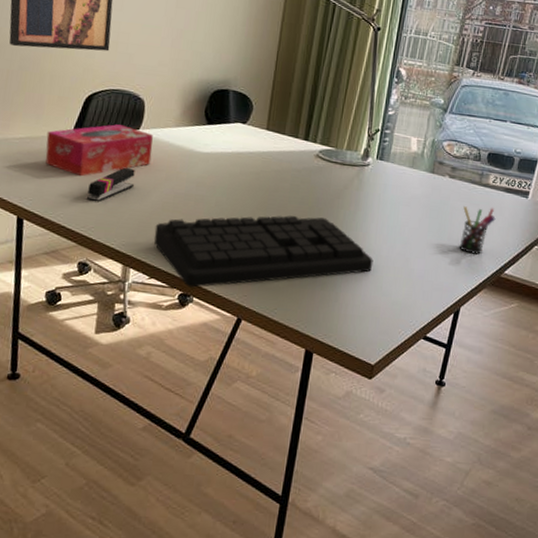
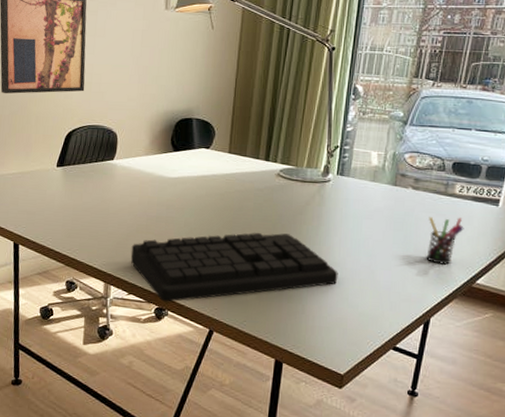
tissue box: present [45,124,153,177] -> none [35,156,126,205]
stapler: present [87,167,135,203] -> none [71,194,112,227]

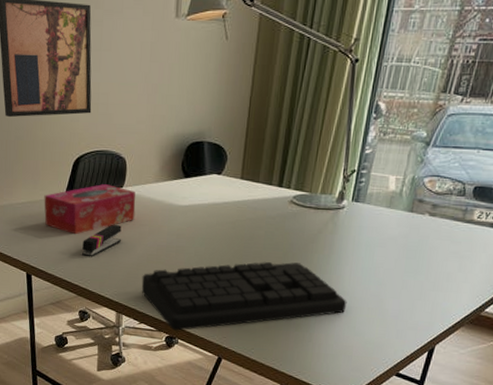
tissue box: none [35,156,126,205] -> present [44,184,136,235]
stapler: none [71,194,112,227] -> present [82,224,122,257]
pen holder: present [426,217,464,265] -> none [437,244,479,293]

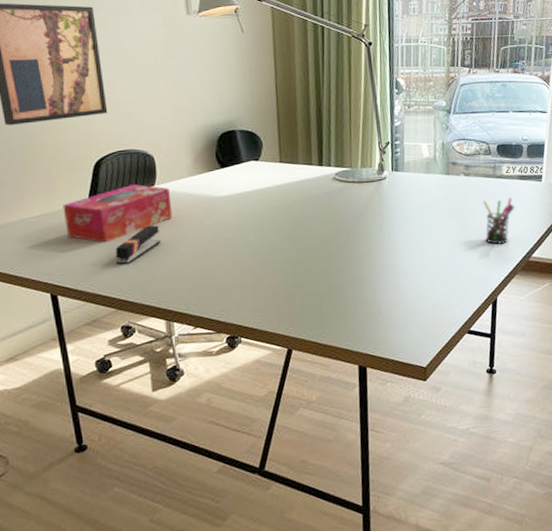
keyboard: present [141,262,347,331] -> none [190,237,408,329]
pen holder: none [437,244,479,293] -> present [483,197,515,245]

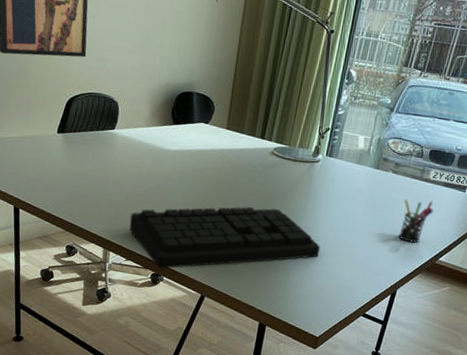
tissue box: present [62,184,173,243] -> none [35,125,127,172]
stapler: present [115,225,161,265] -> none [72,163,112,194]
keyboard: none [190,237,408,329] -> present [129,207,321,269]

